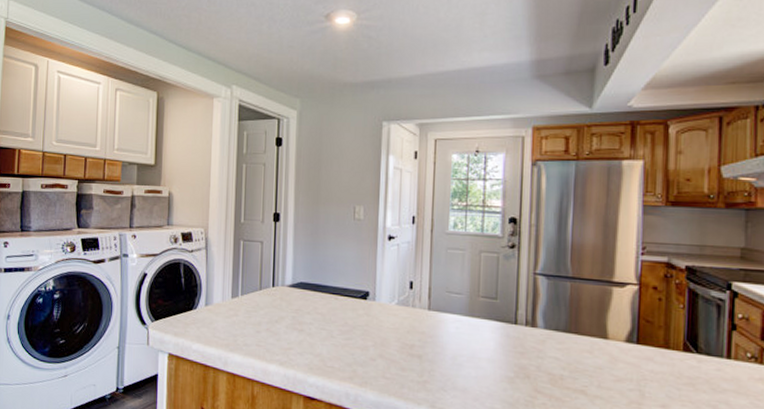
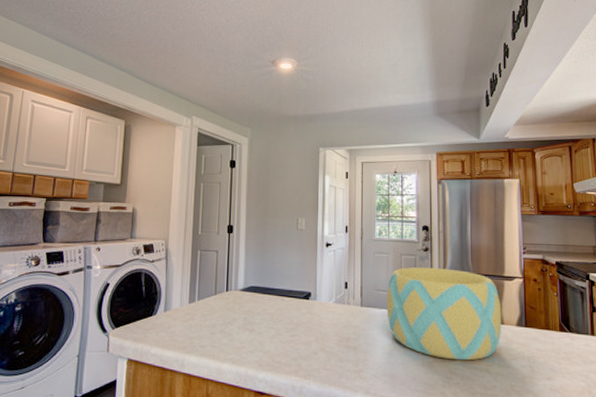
bowl: none [459,267,607,379] -> present [386,267,502,361]

